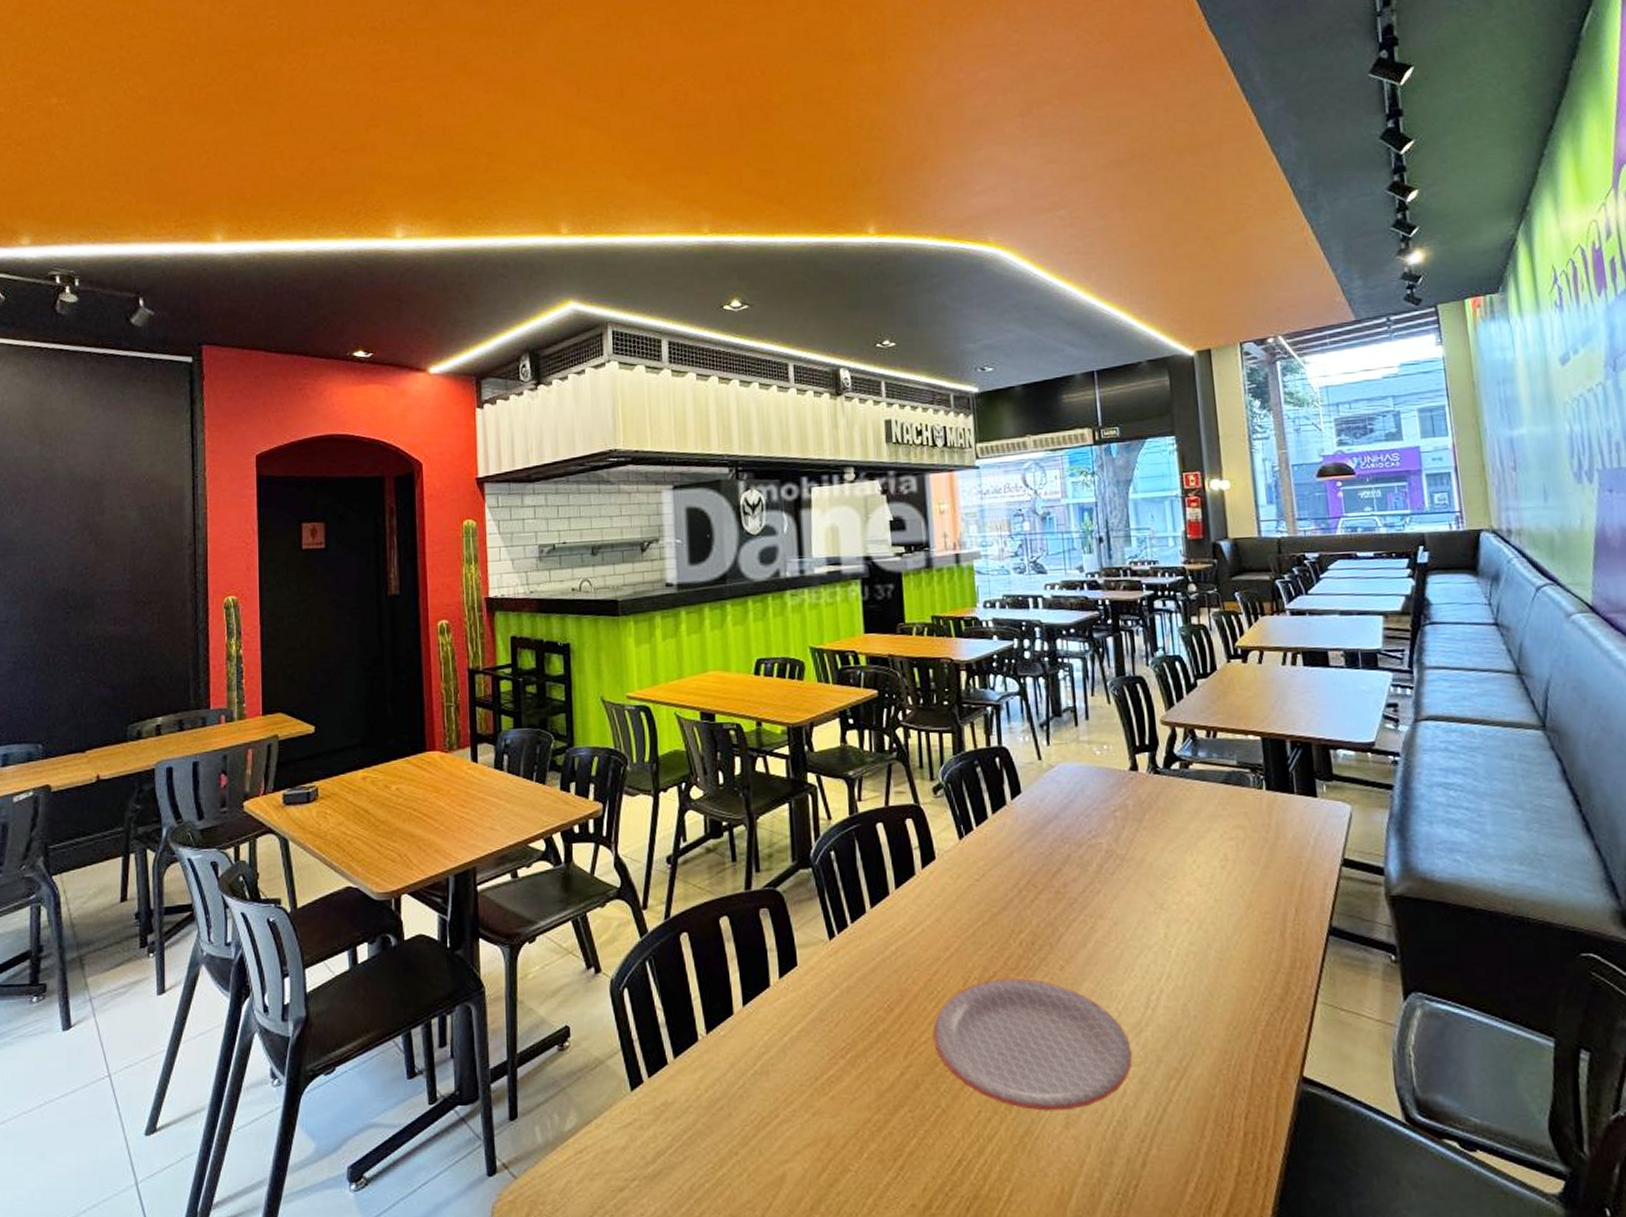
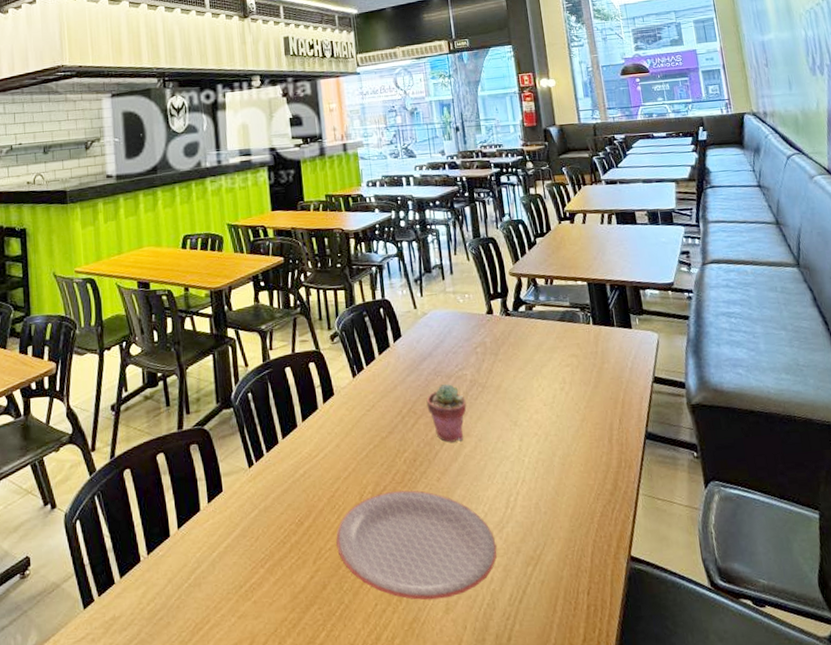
potted succulent: none [1049,852,1100,924] -> present [426,383,467,442]

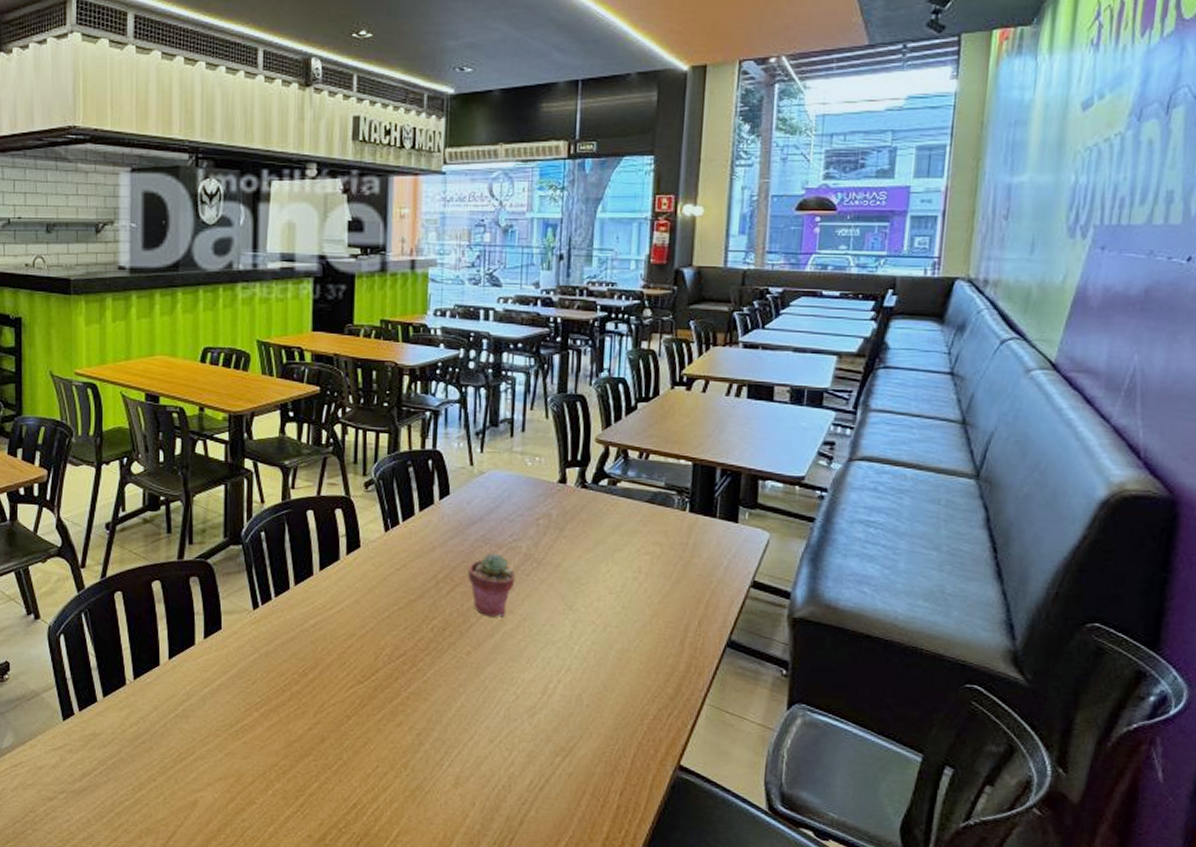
plate: present [336,490,497,600] -> none [342,657,524,773]

